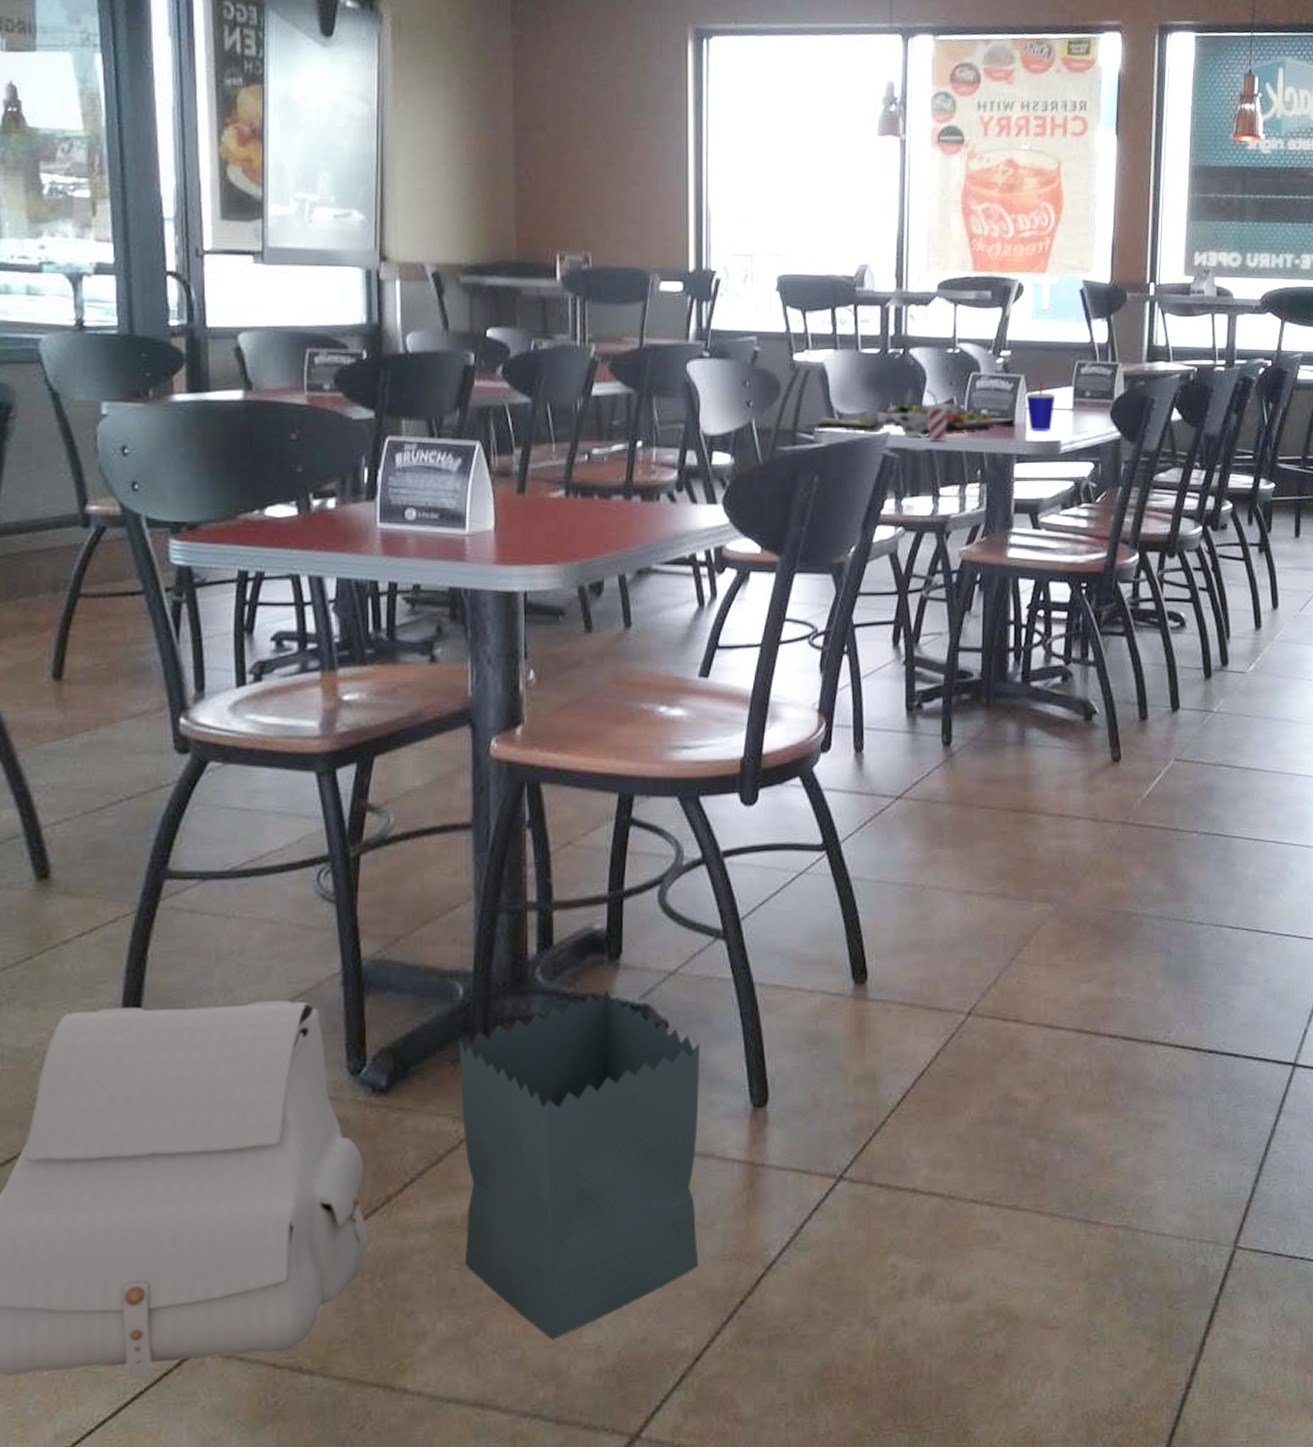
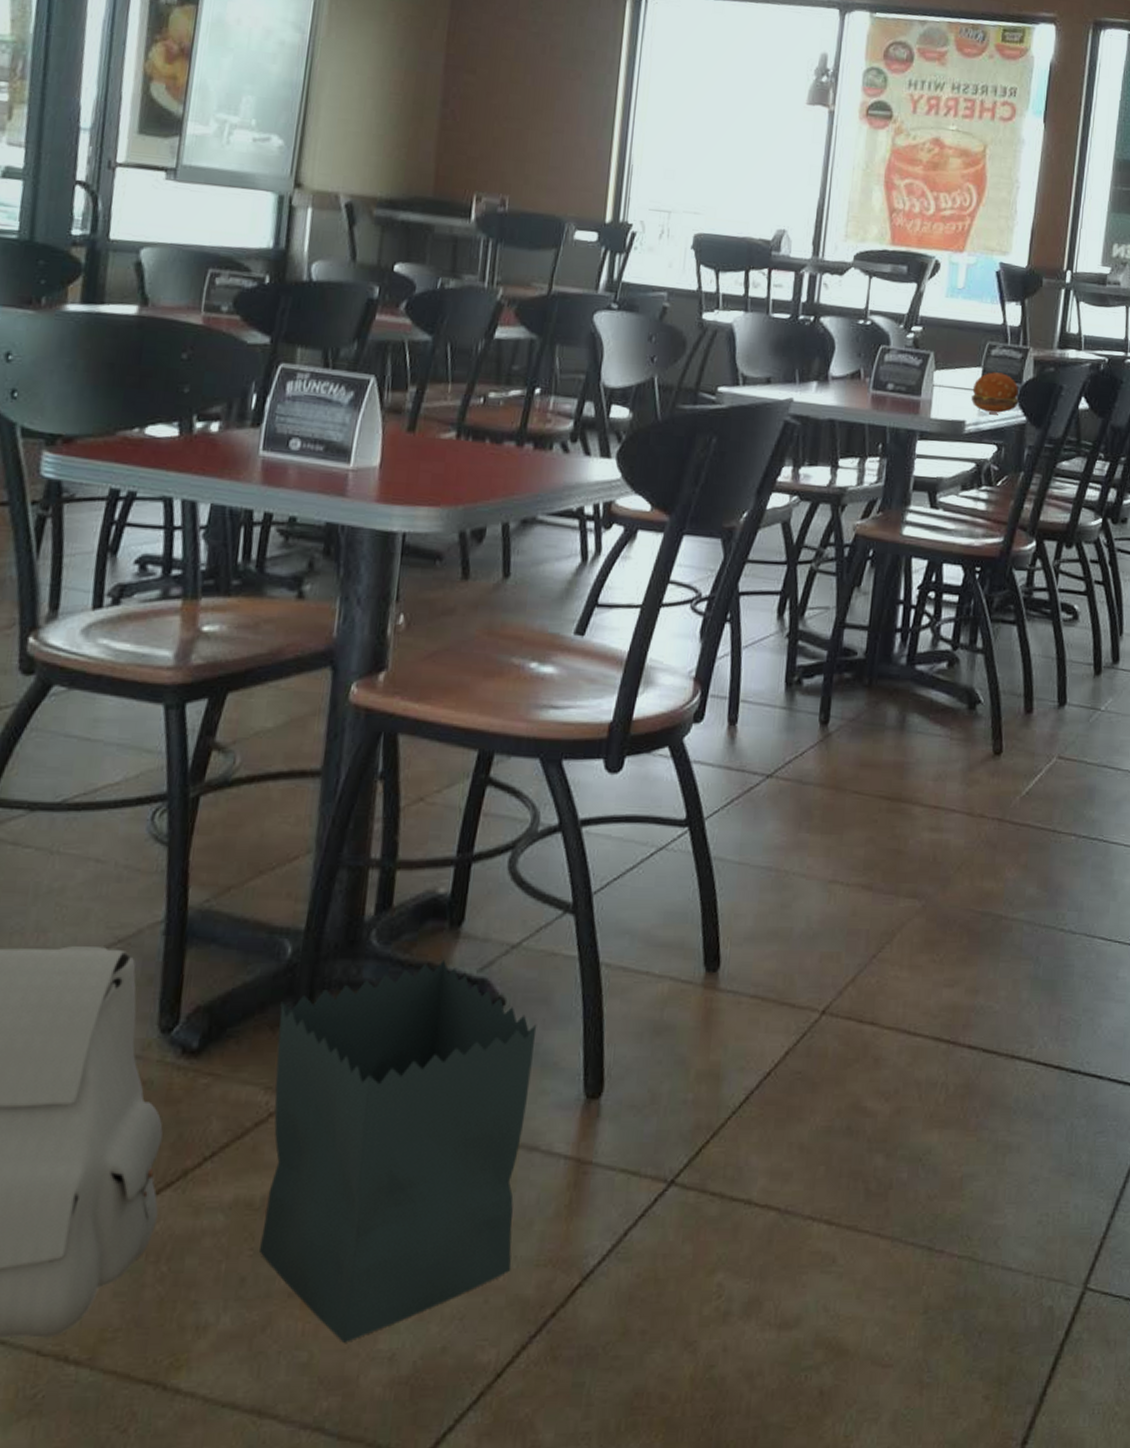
food tray: present [805,402,1016,437] -> none [707,370,922,406]
beverage cup: present [925,388,950,441] -> none [831,358,856,412]
beverage cup: present [1026,381,1056,431] -> none [933,360,964,410]
burger: none [1065,390,1112,432] -> present [971,372,1019,414]

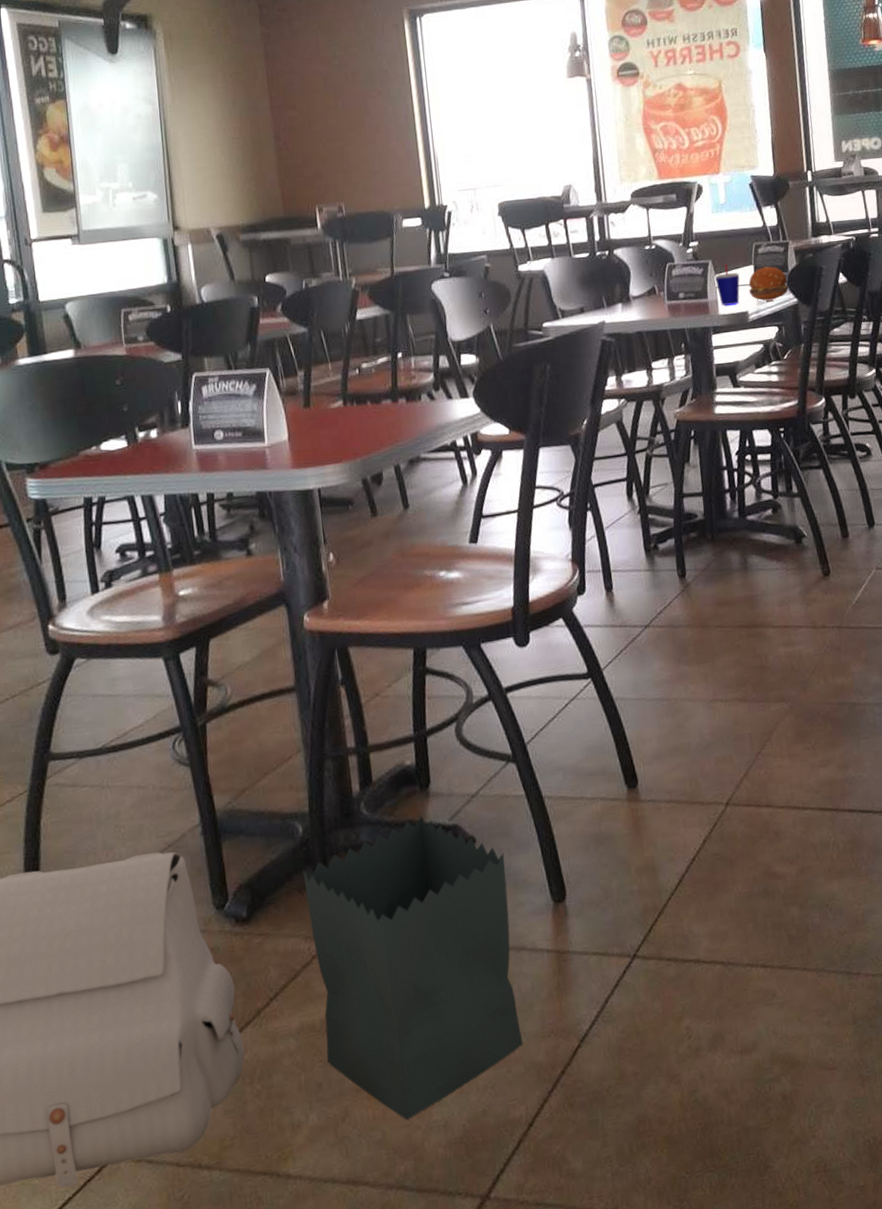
beverage cup: none [933,360,964,410] -> present [714,264,740,306]

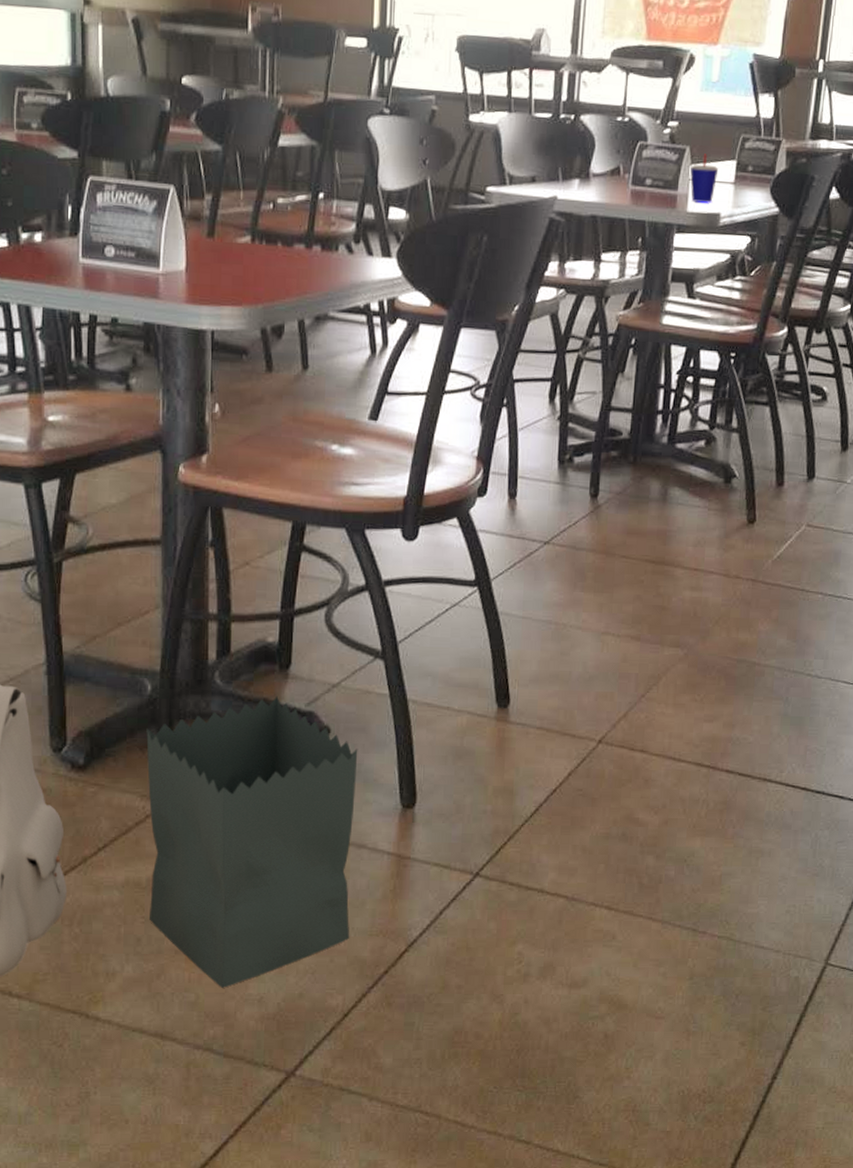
burger: present [748,266,789,301] -> none [726,165,772,206]

